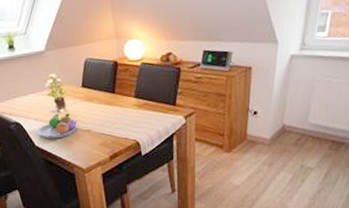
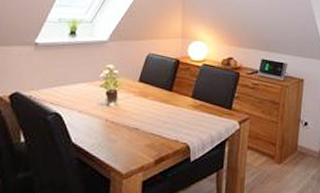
fruit bowl: present [36,113,78,139] -> none [77,107,127,136]

